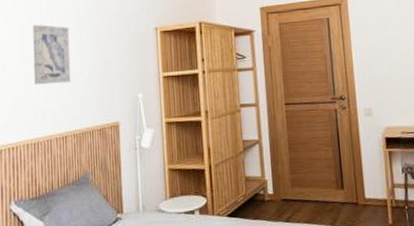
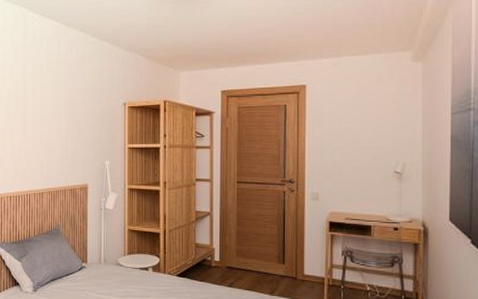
wall art: present [32,24,71,85] -> none [18,92,49,146]

